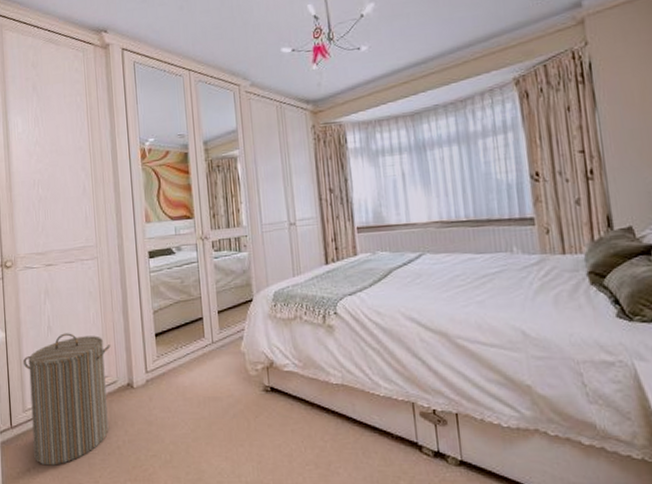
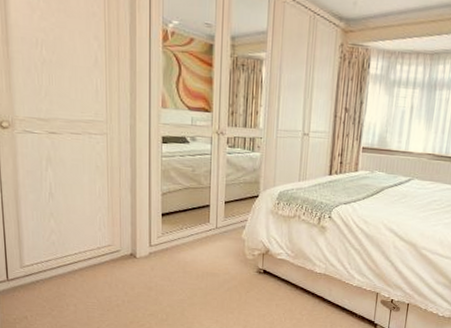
laundry hamper: present [22,333,111,466] -> none [20,201,116,316]

